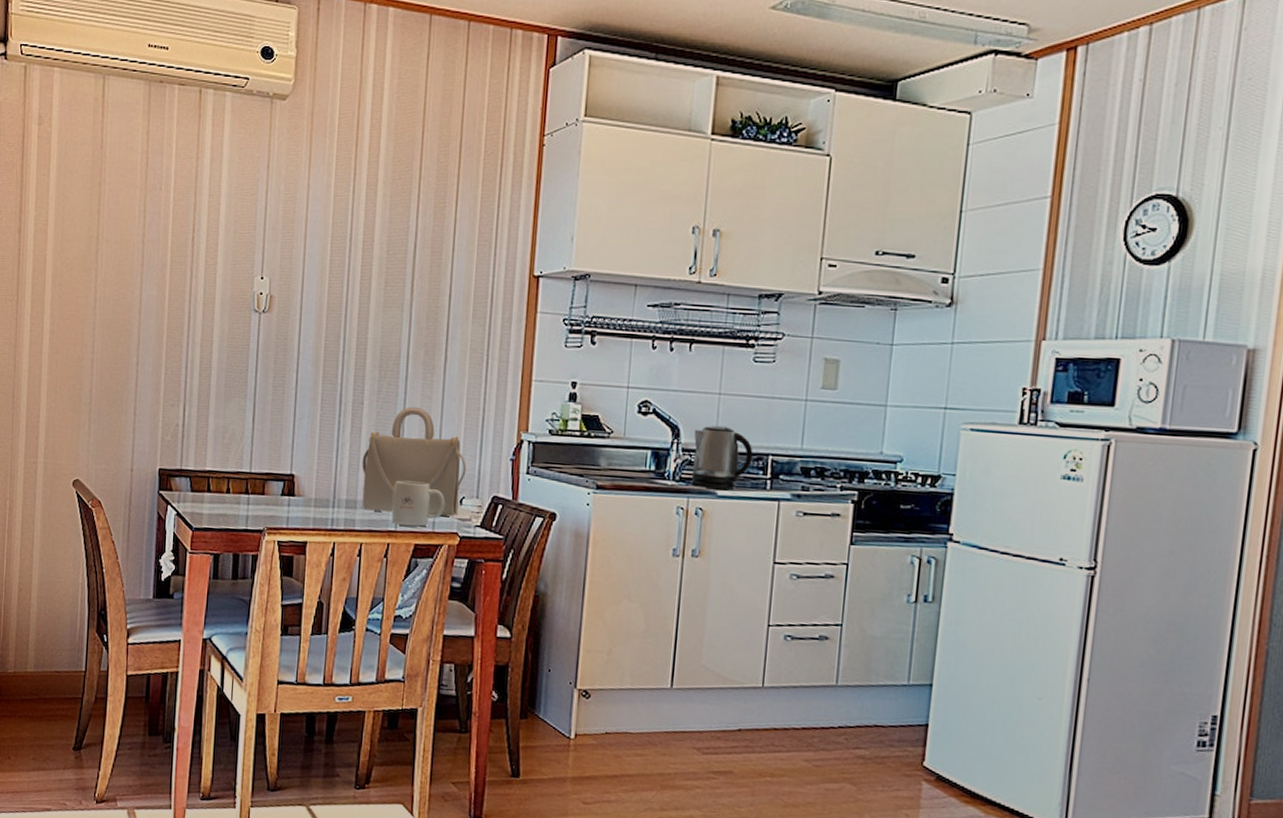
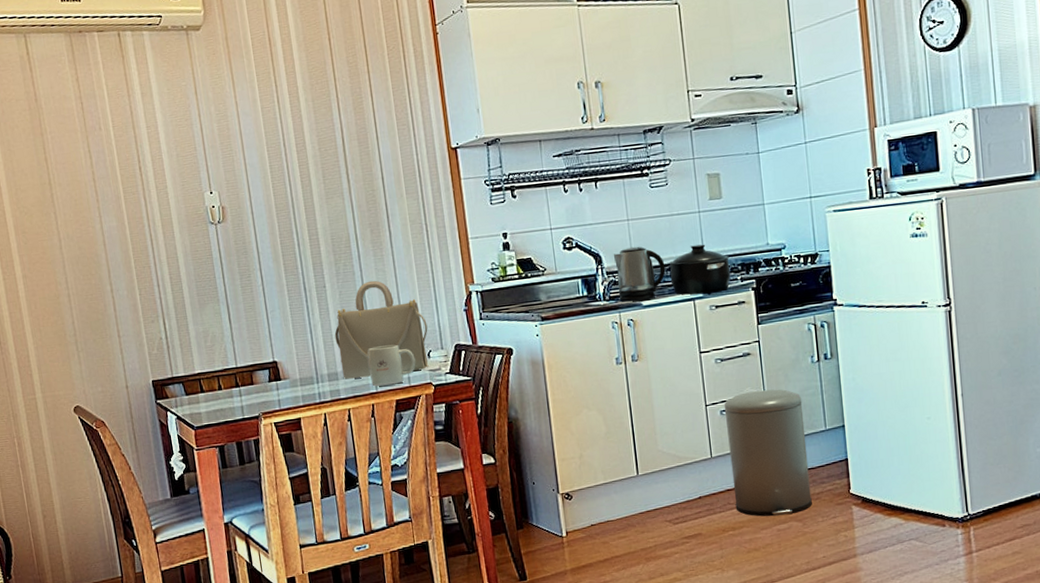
saucepan: none [755,437,832,497] -> present [670,244,731,295]
pedal bin: none [779,620,887,774] -> present [724,389,812,517]

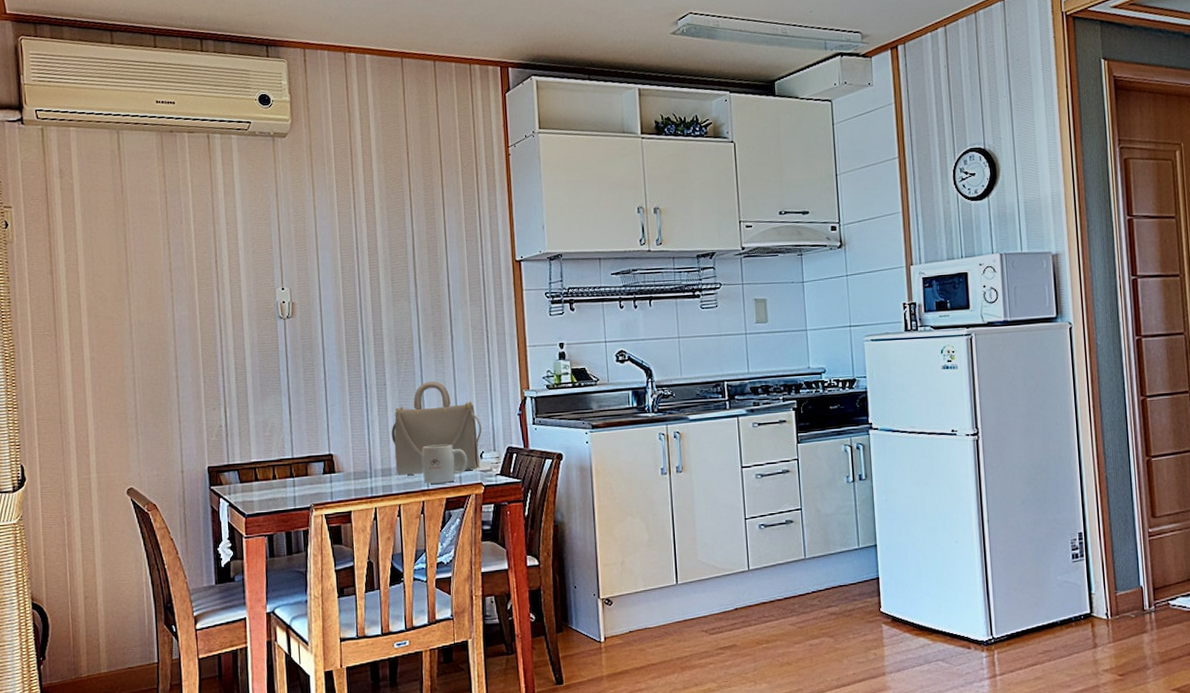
kettle: present [613,246,666,302] -> none [663,362,712,415]
saucepan: present [670,244,731,295] -> none [716,364,774,412]
pedal bin: present [724,389,812,517] -> none [762,506,844,631]

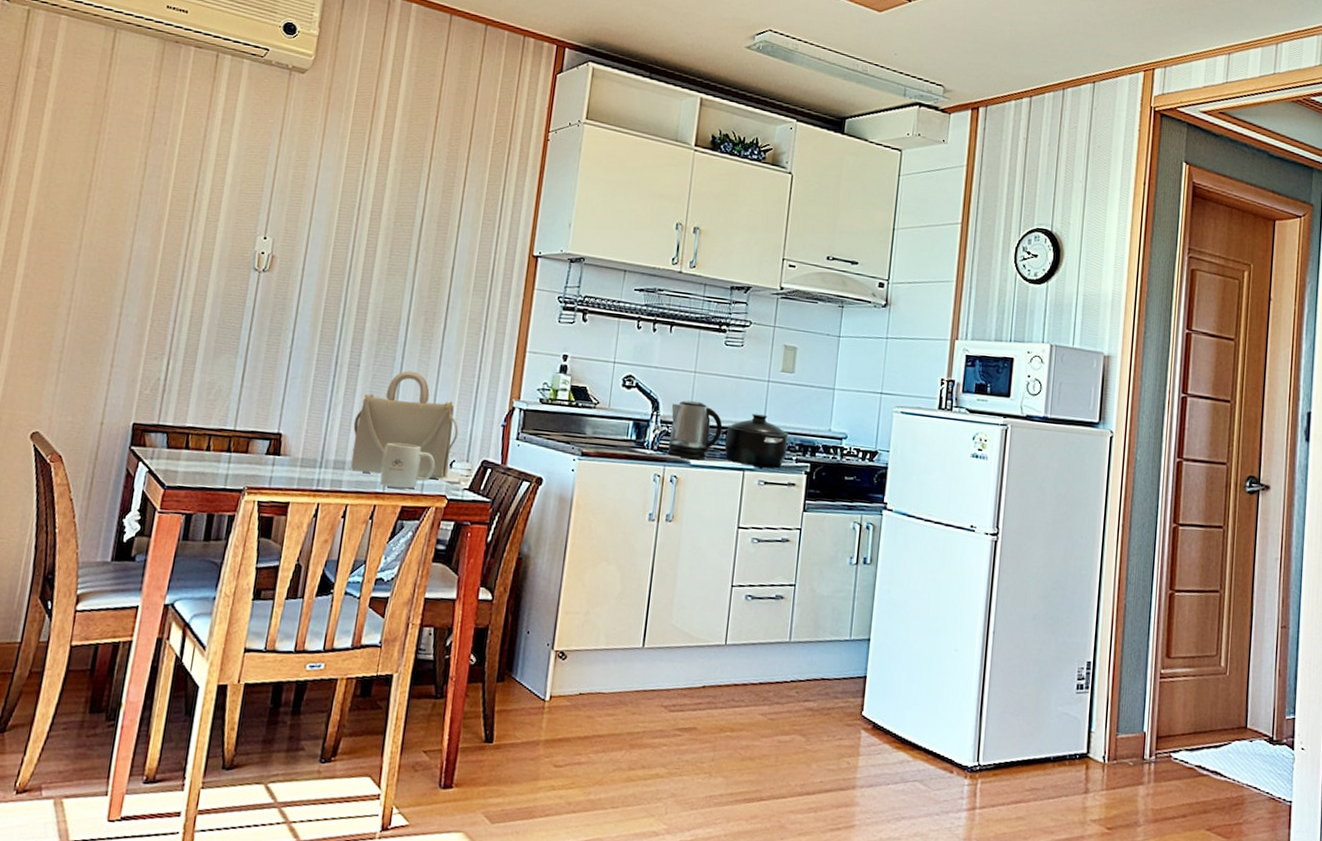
kettle: none [663,362,712,415] -> present [667,400,723,460]
saucepan: none [716,364,774,412] -> present [724,413,789,468]

